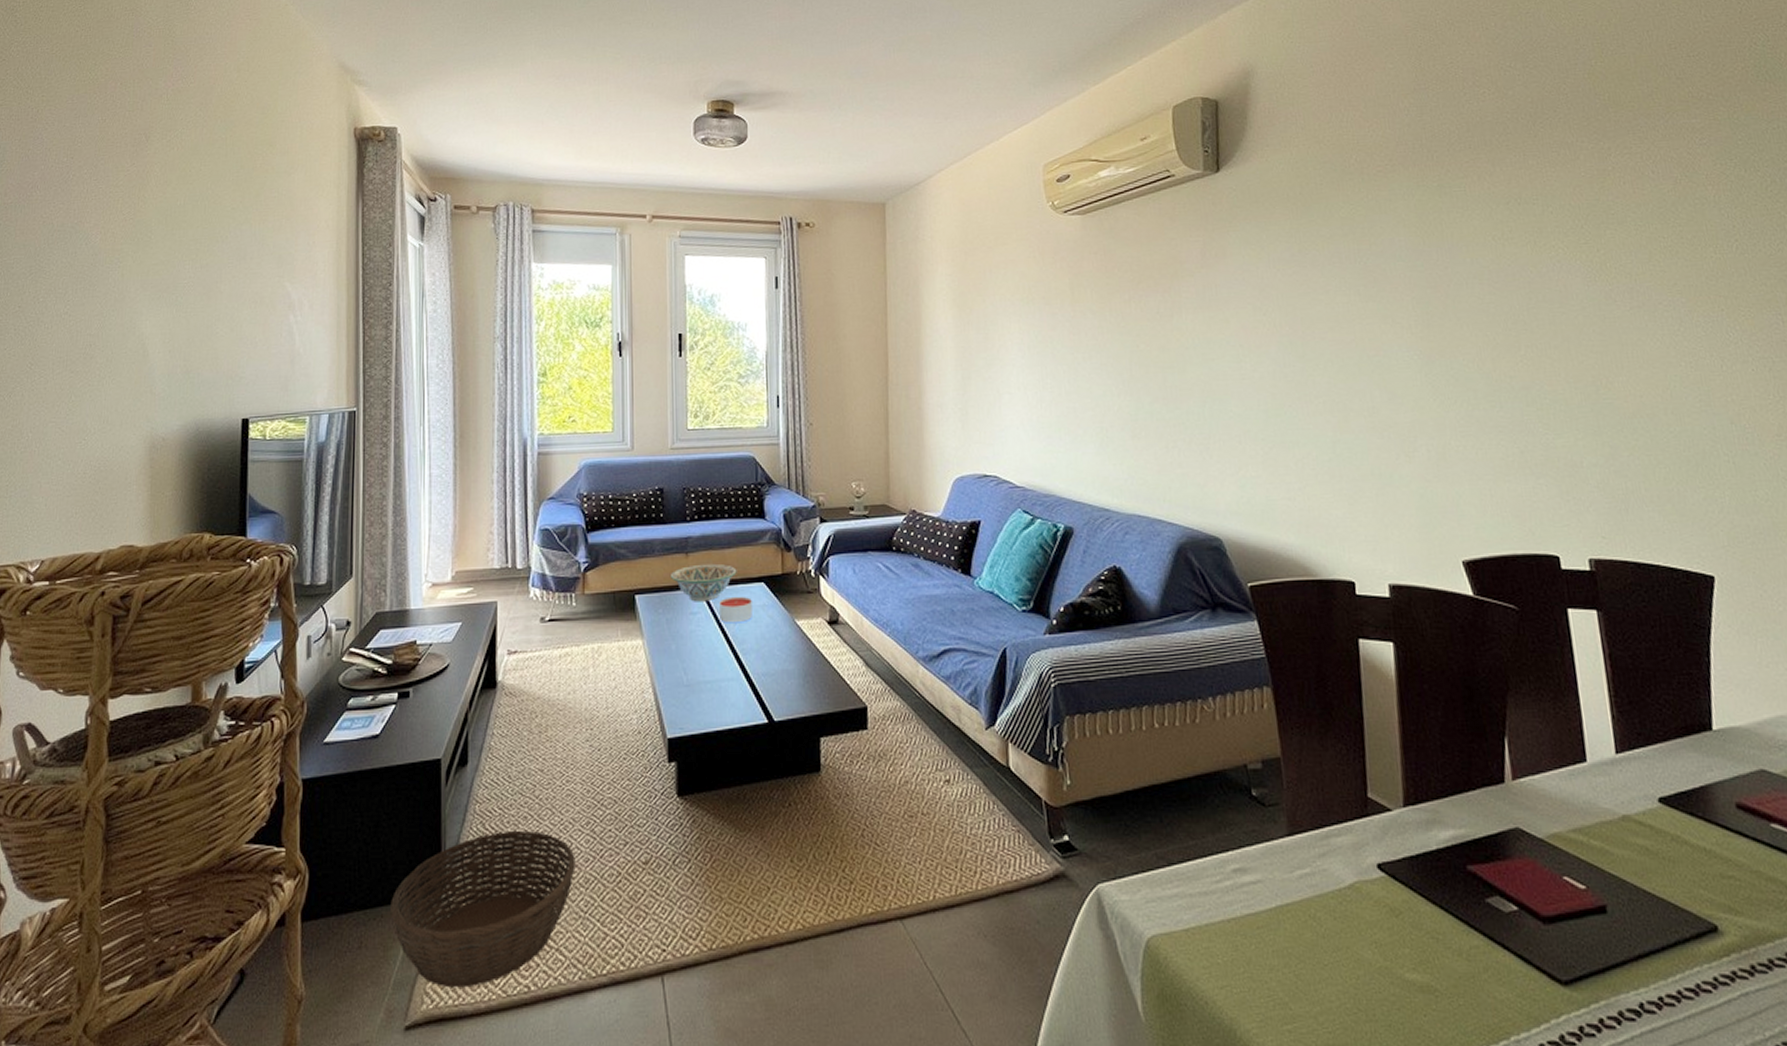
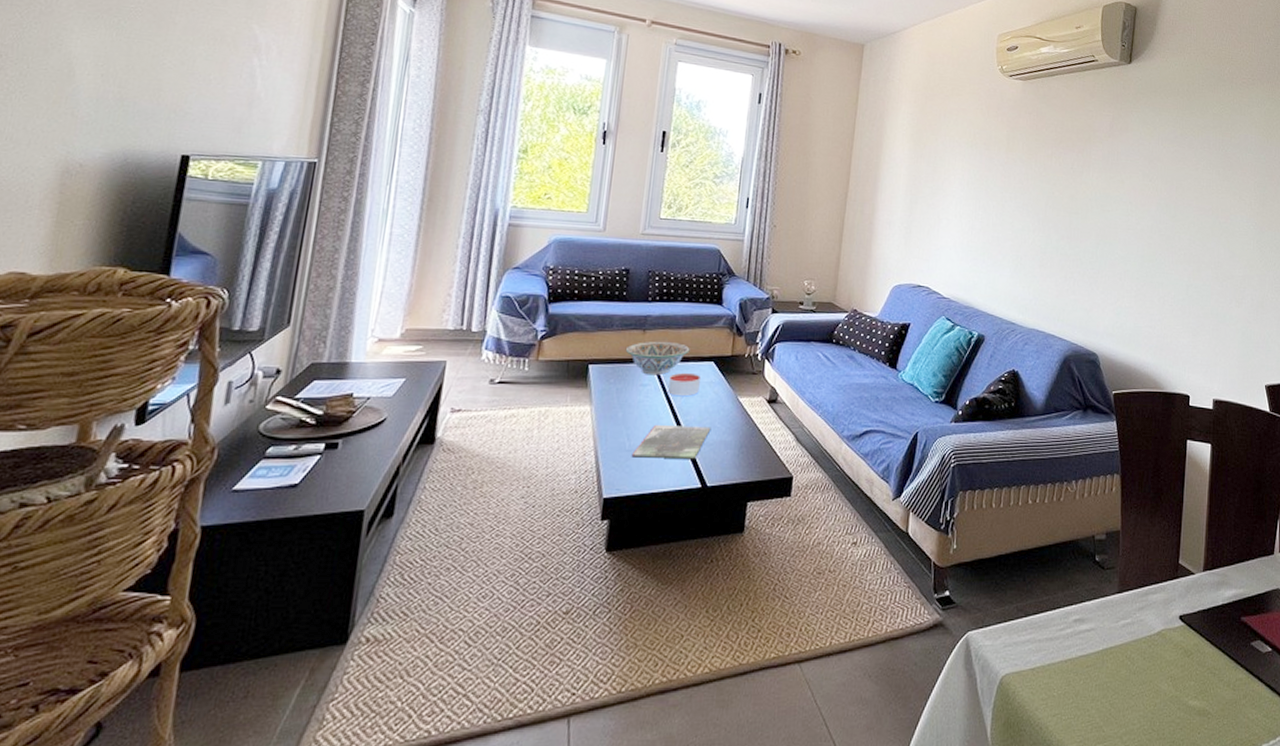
basket: present [389,830,576,988] -> none [285,581,496,735]
magazine: none [690,655,771,693] -> present [631,425,711,459]

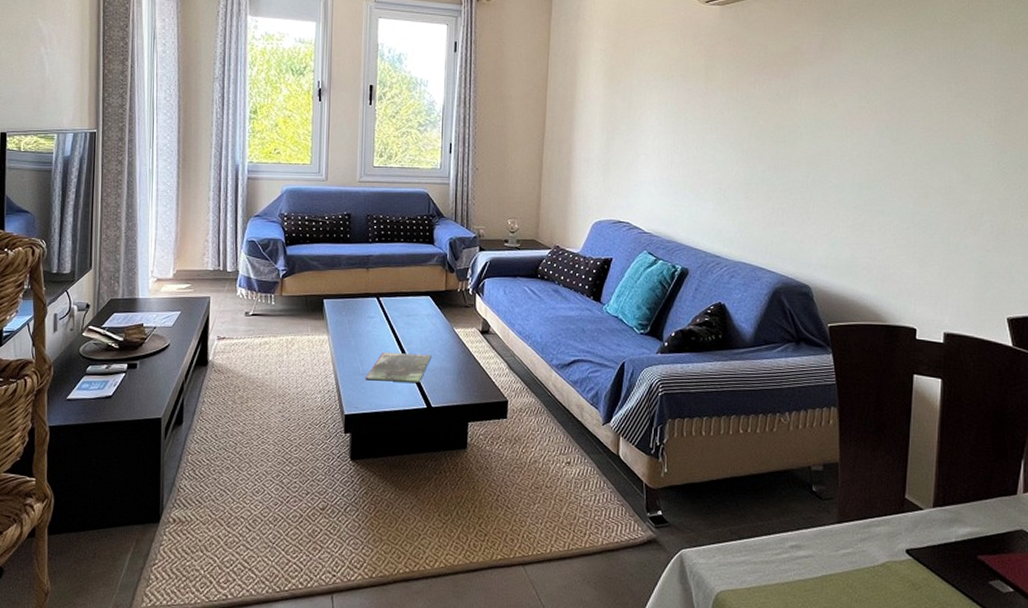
decorative bowl: present [625,341,690,376] -> none [353,278,408,309]
candle: present [668,372,700,397] -> none [392,306,419,328]

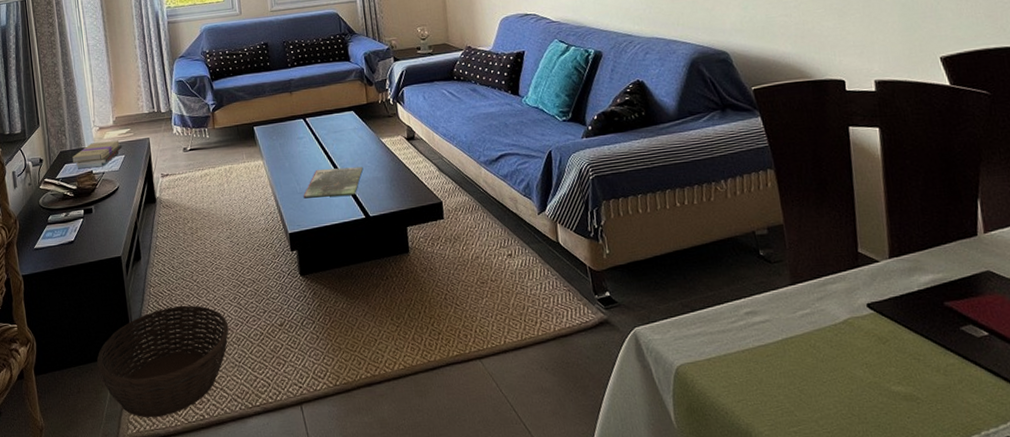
basket: none [117,477,267,593] -> present [96,305,229,418]
books: none [122,294,179,321] -> present [71,141,122,169]

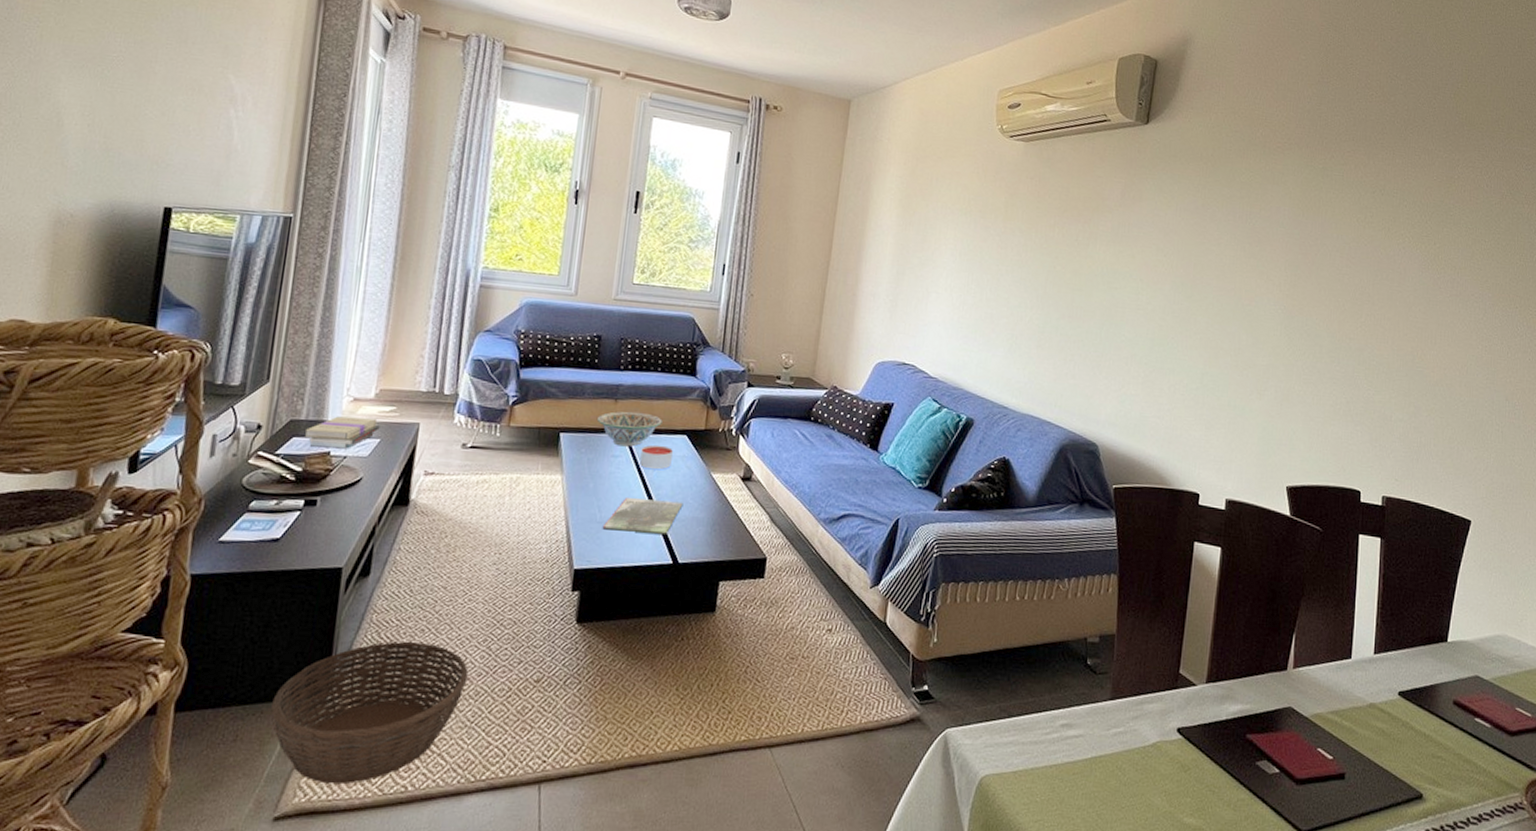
decorative bowl: none [279,98,331,129] -> present [596,411,663,447]
candle: none [319,122,346,144] -> present [639,445,673,470]

